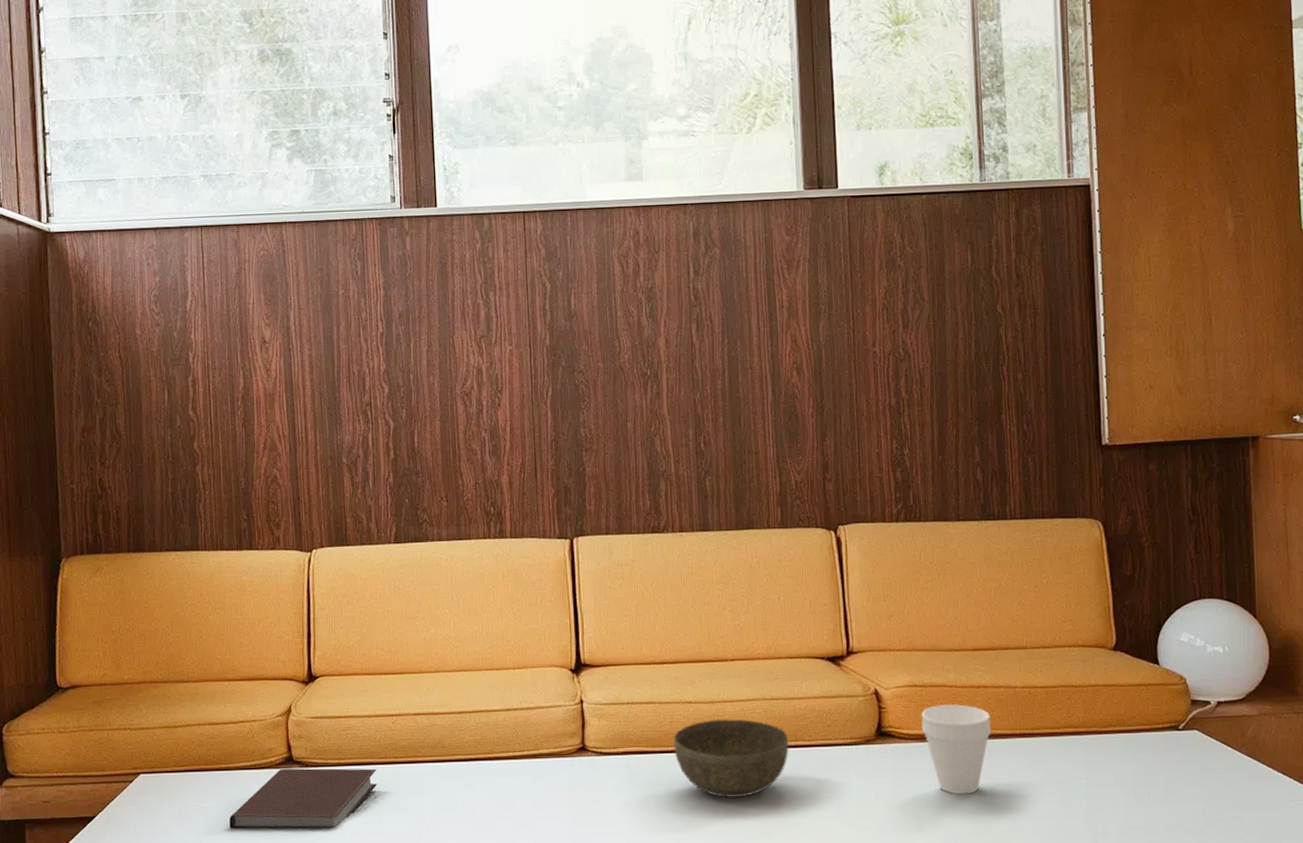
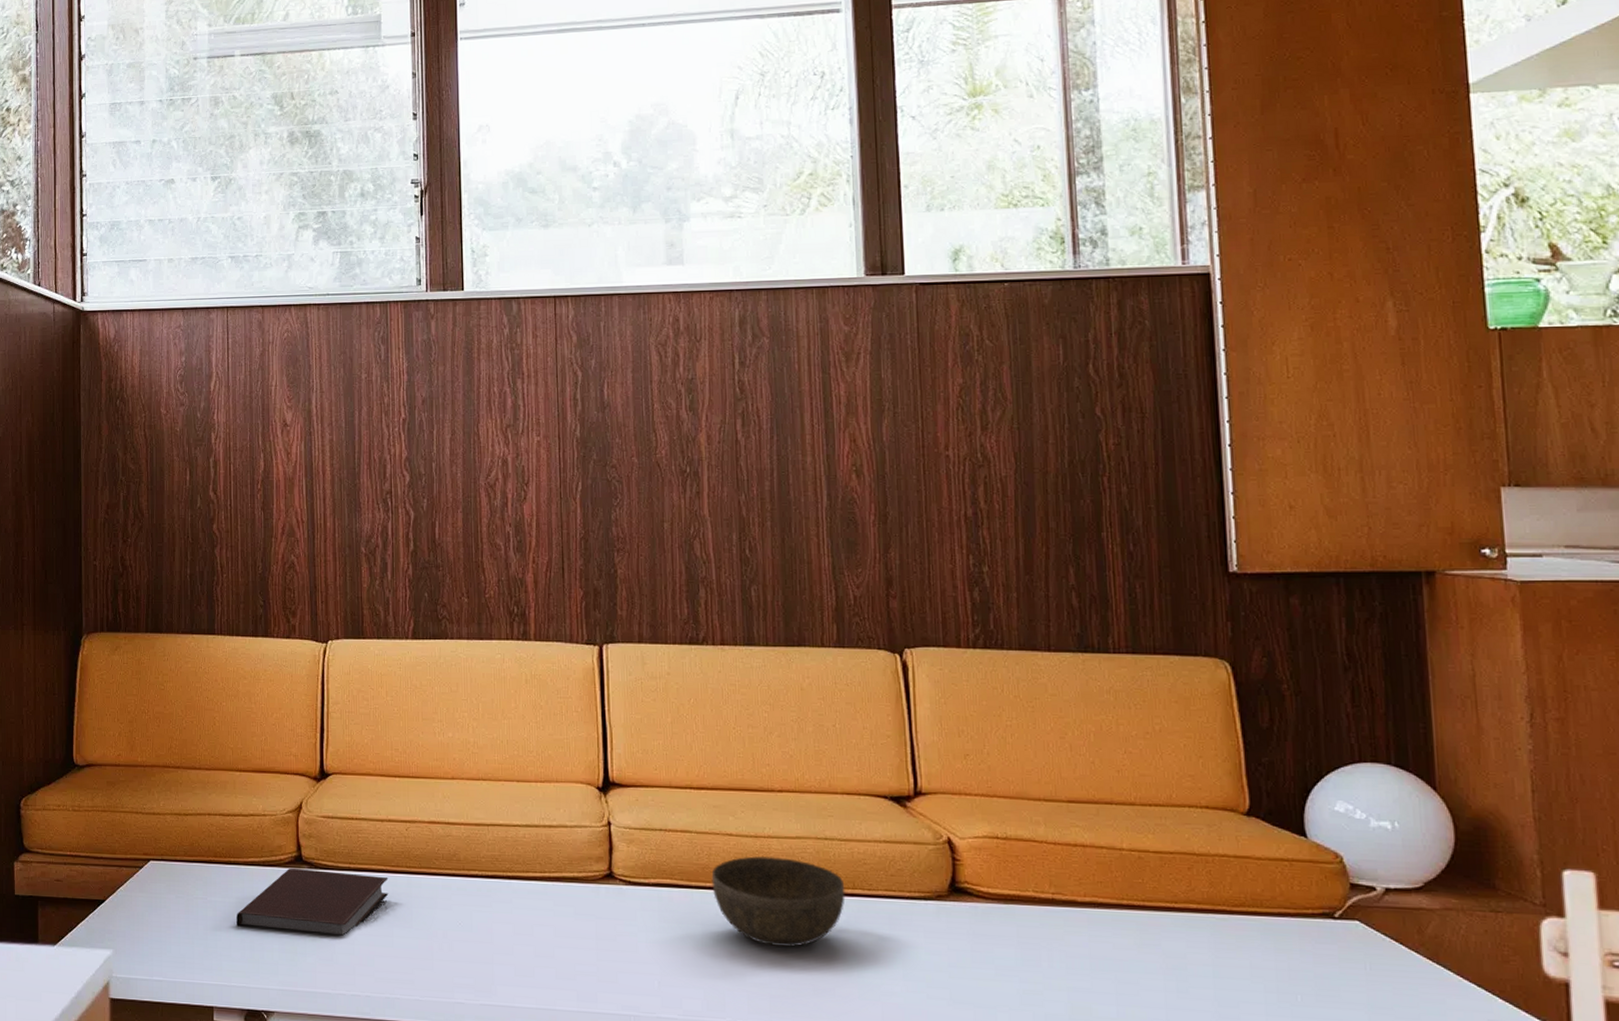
cup: present [920,703,992,795] -> none [1003,862,1092,970]

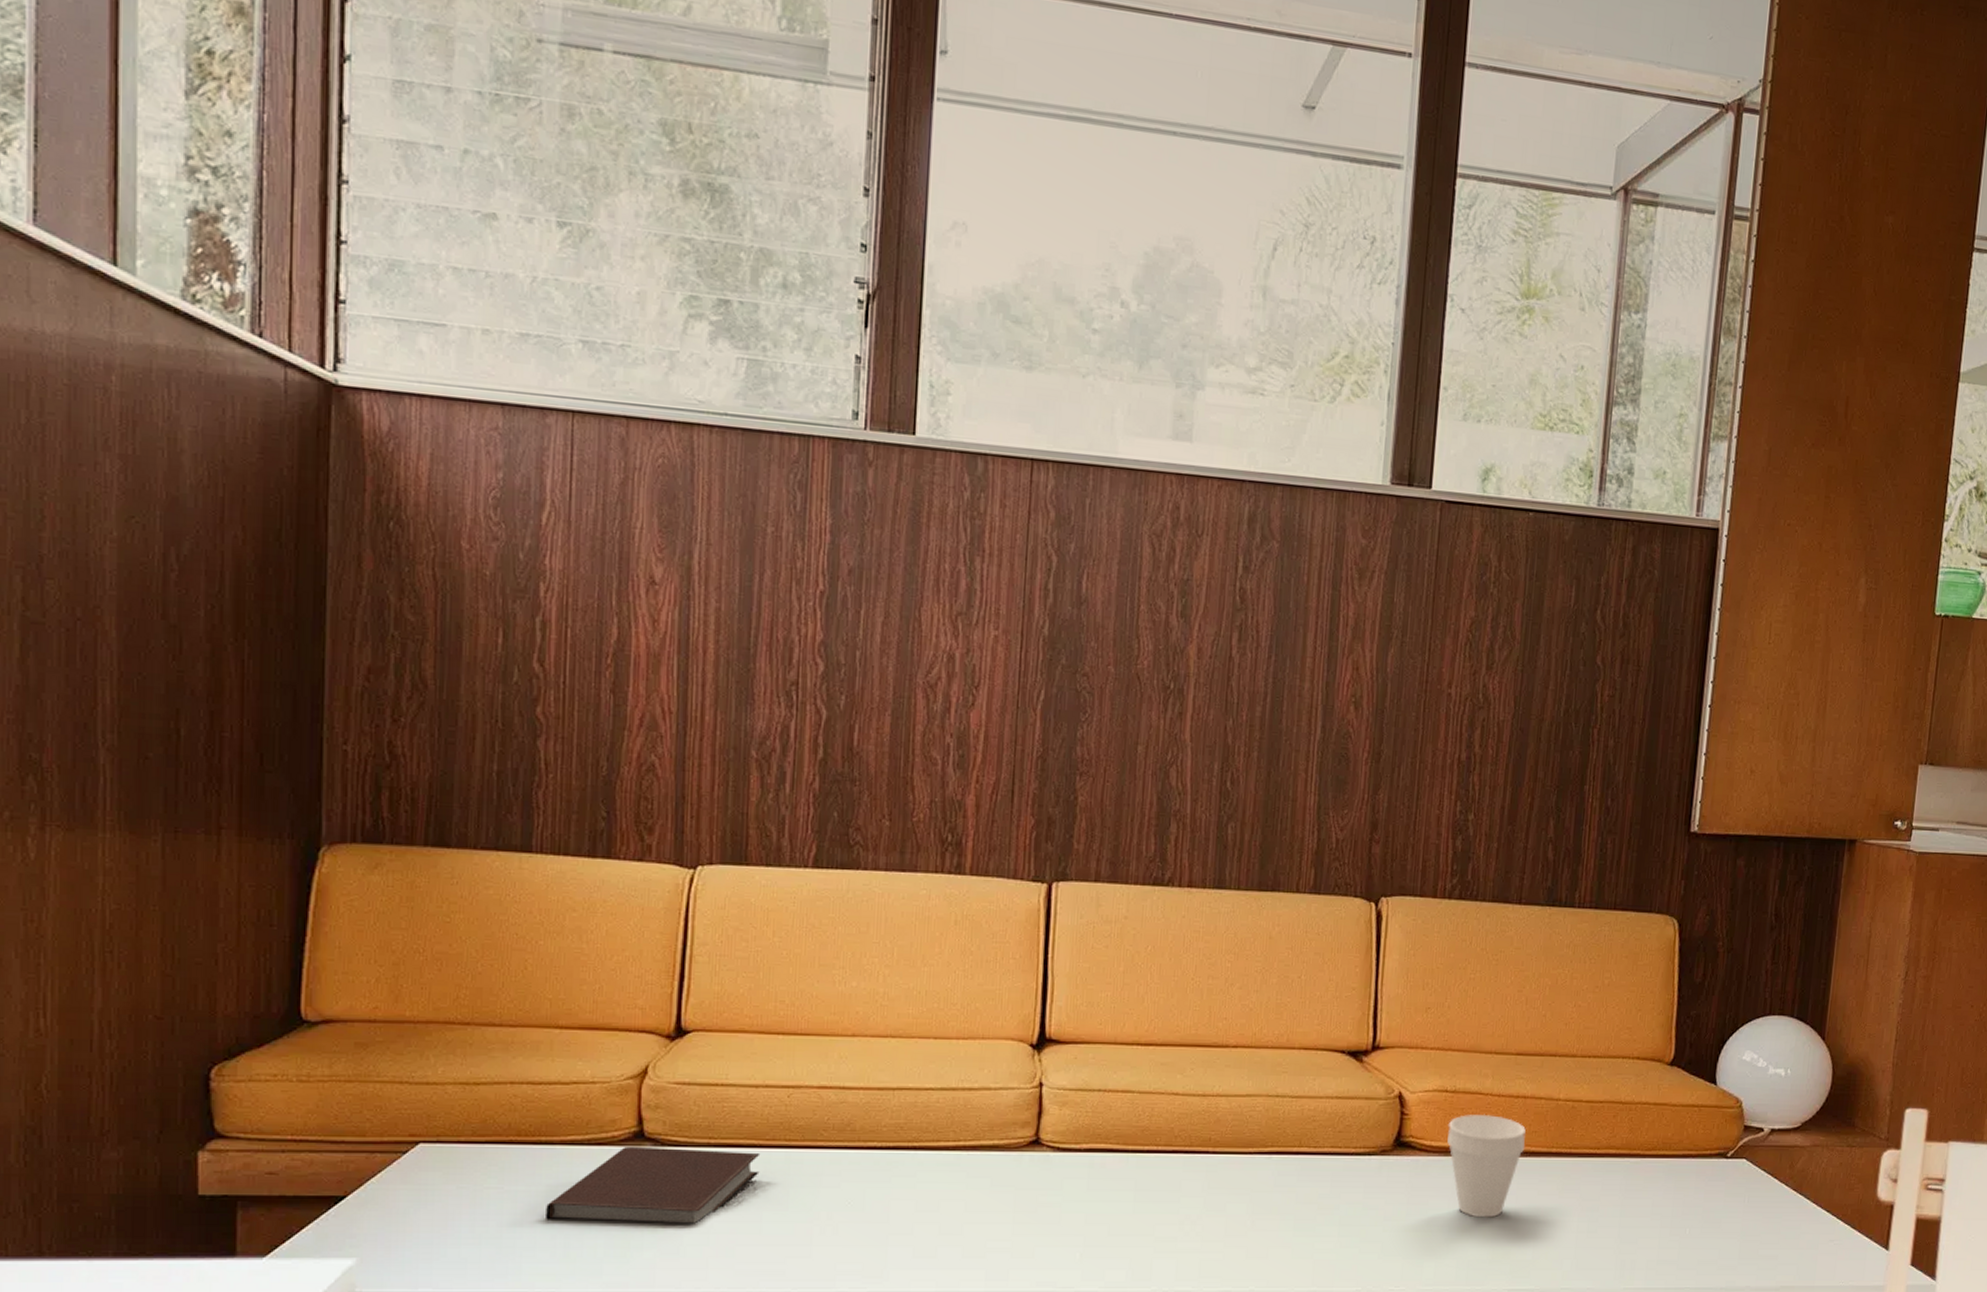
bowl: present [711,855,845,948] -> none [1150,1115,1291,1210]
cup: none [1003,862,1092,970] -> present [1447,1114,1526,1218]

